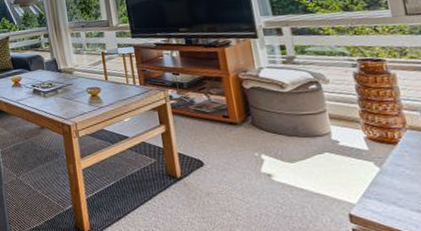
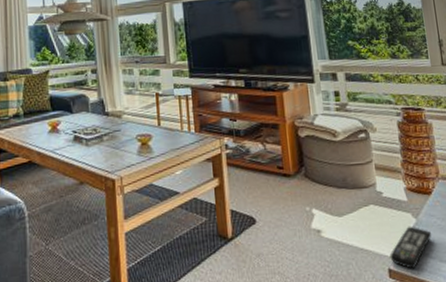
remote control: none [349,174,400,216] -> present [389,225,432,269]

